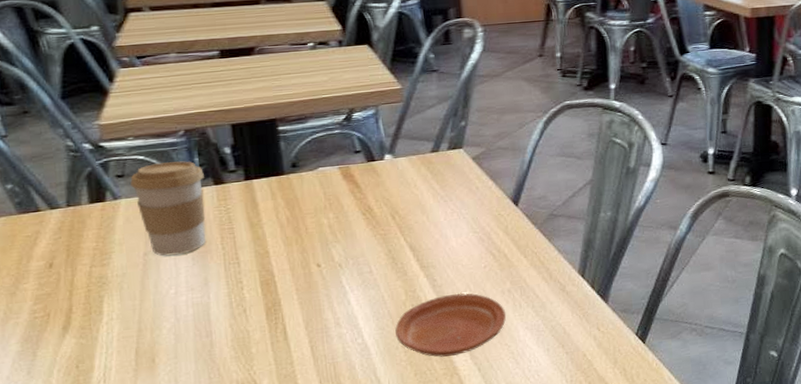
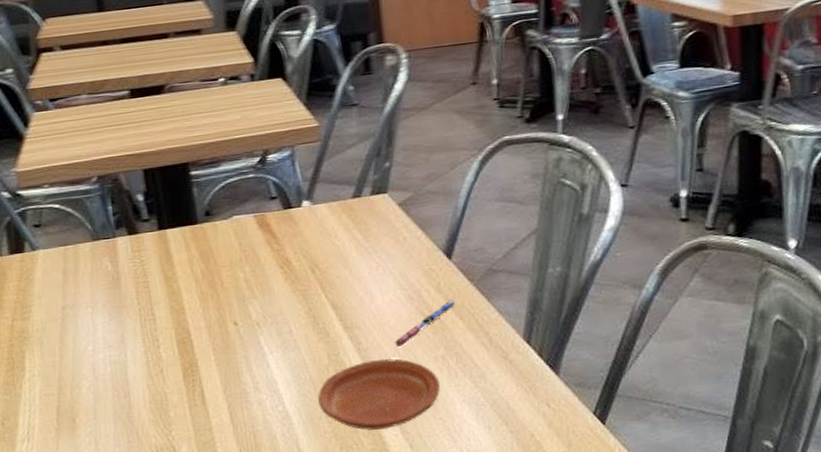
coffee cup: present [130,161,206,256] -> none [47,209,122,311]
pen: none [466,240,522,283] -> present [394,299,457,347]

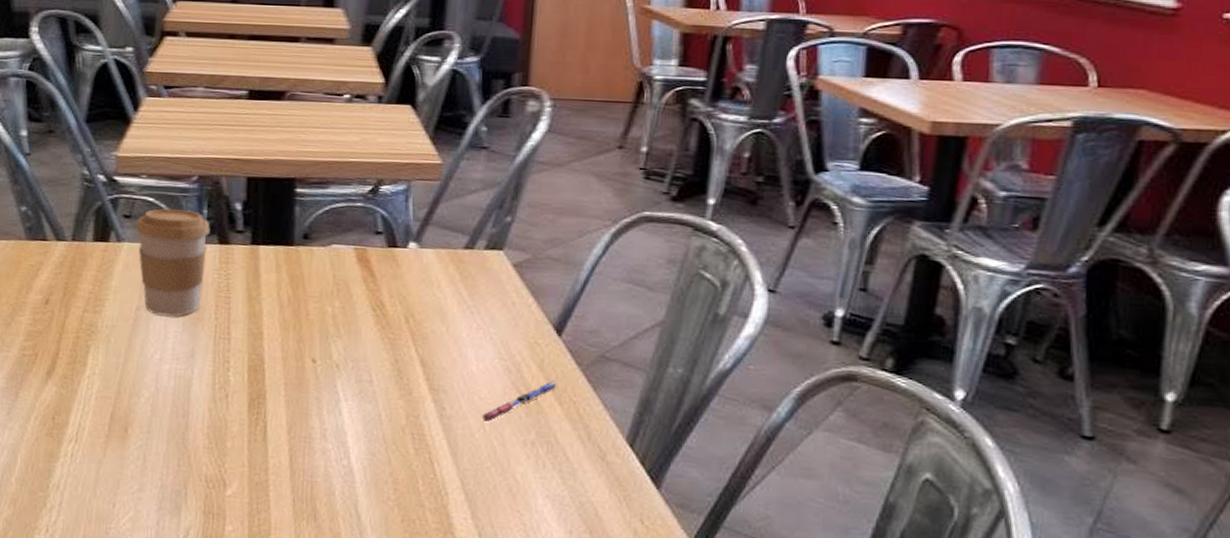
coffee cup: none [47,209,122,311] -> present [136,208,210,317]
plate: present [318,358,441,431] -> none [387,430,525,510]

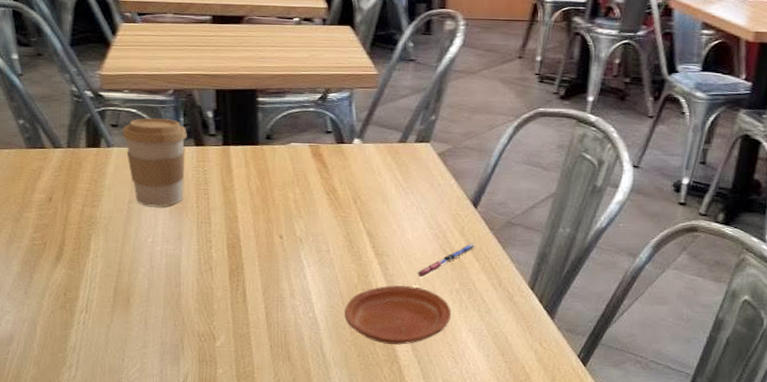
plate: none [387,430,525,510] -> present [344,285,452,345]

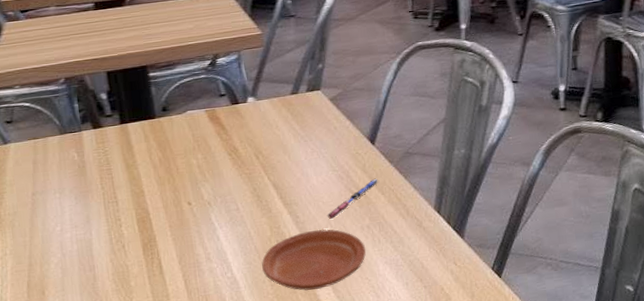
coffee cup: present [123,118,187,207] -> none [18,107,87,196]

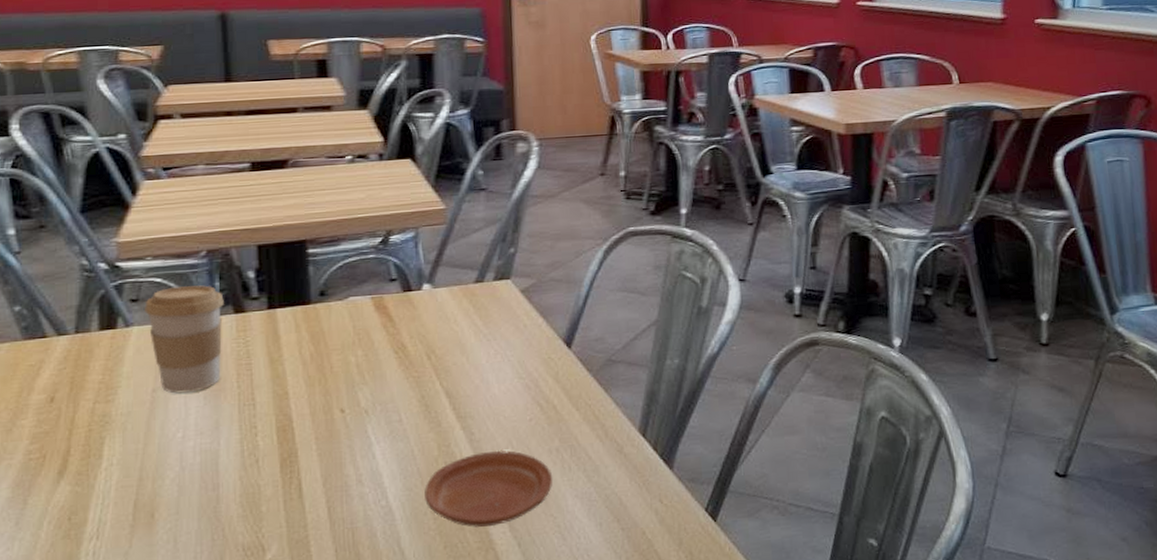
coffee cup: none [18,107,87,196] -> present [145,285,224,394]
pen: present [327,178,379,219] -> none [508,390,574,438]

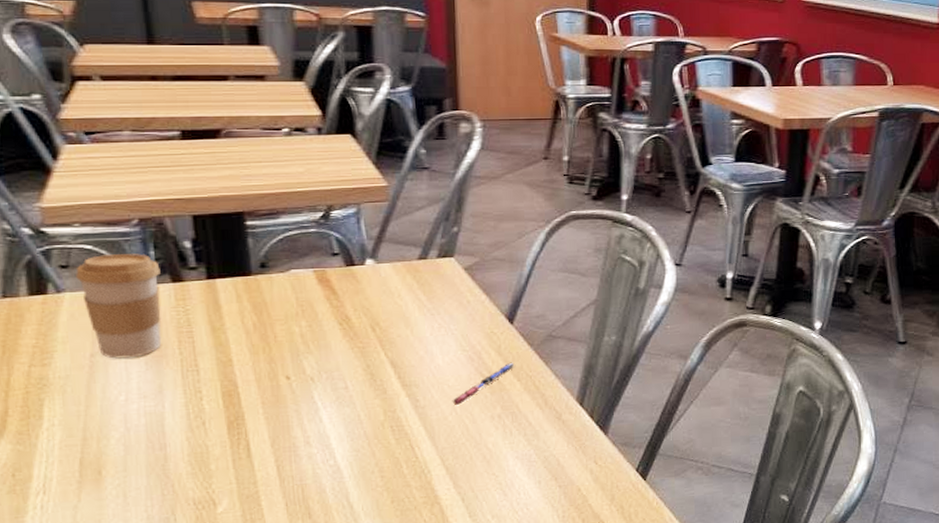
plate: present [424,450,553,528] -> none [371,416,495,485]
pen: none [508,390,574,438] -> present [452,362,516,405]

